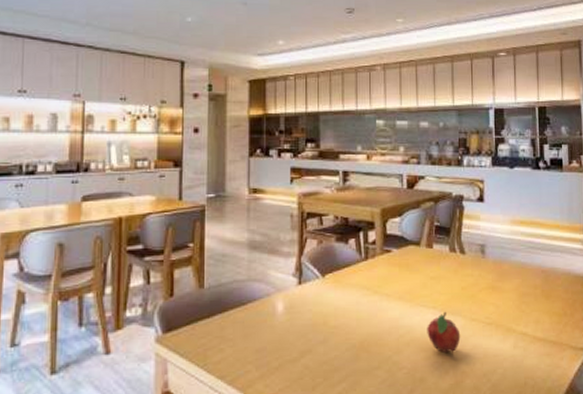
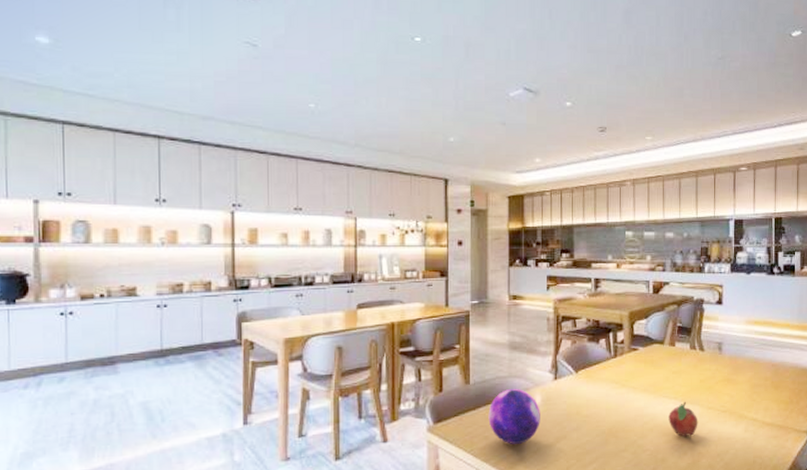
decorative orb: none [224,293,283,359] -> present [488,388,540,444]

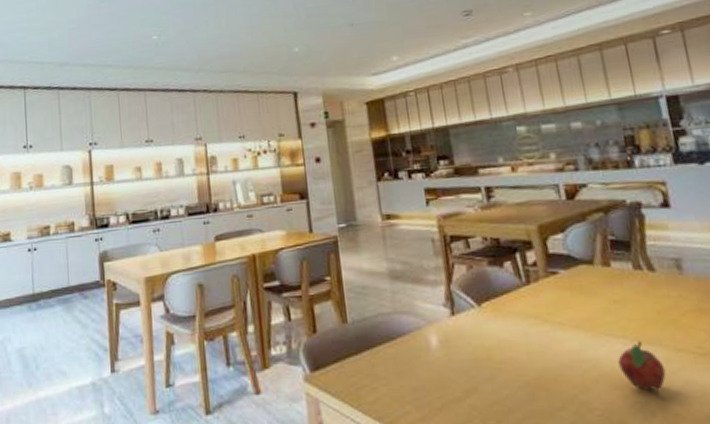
decorative orb: present [488,388,540,444] -> none [374,327,441,398]

